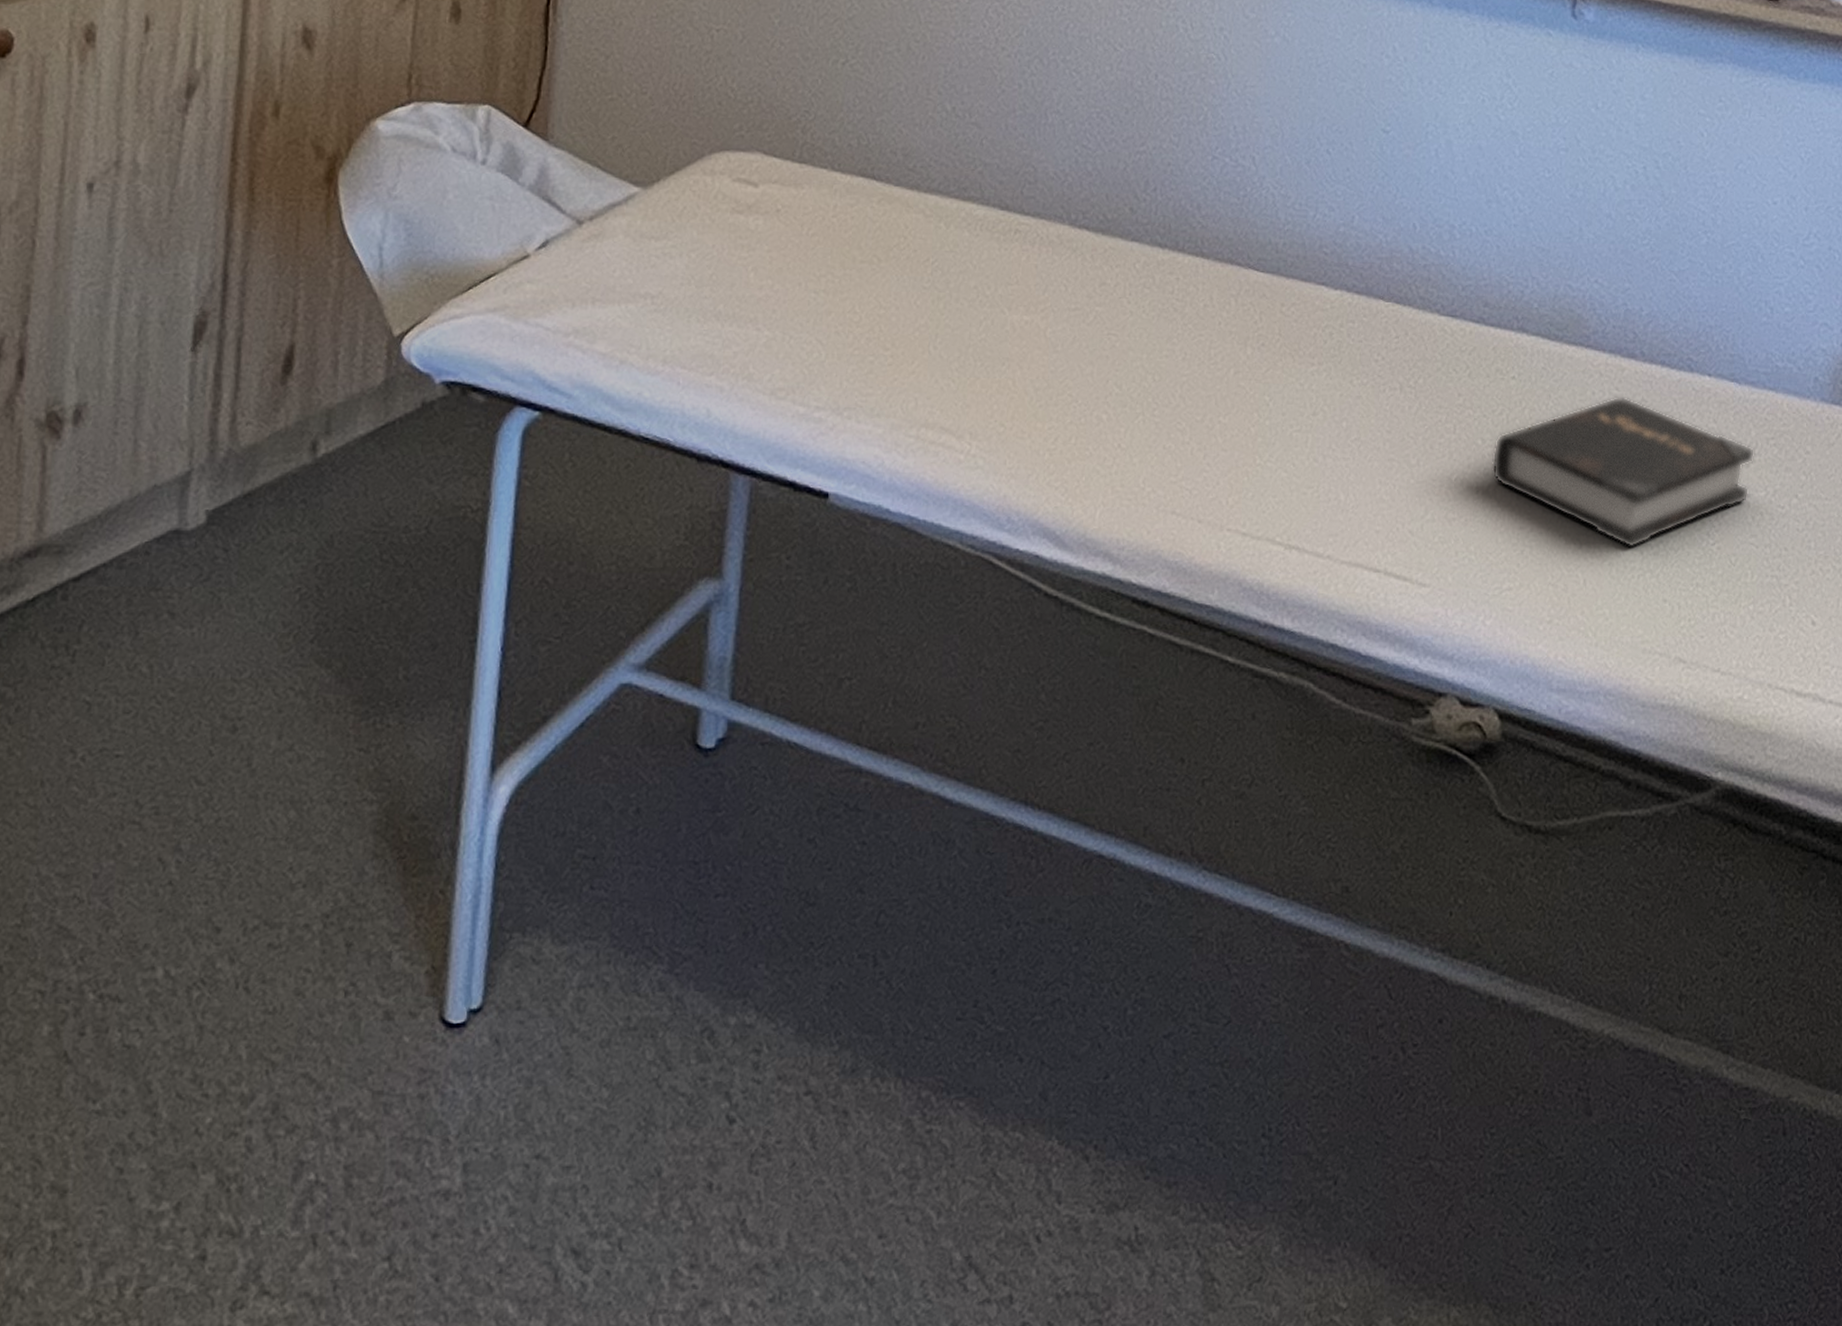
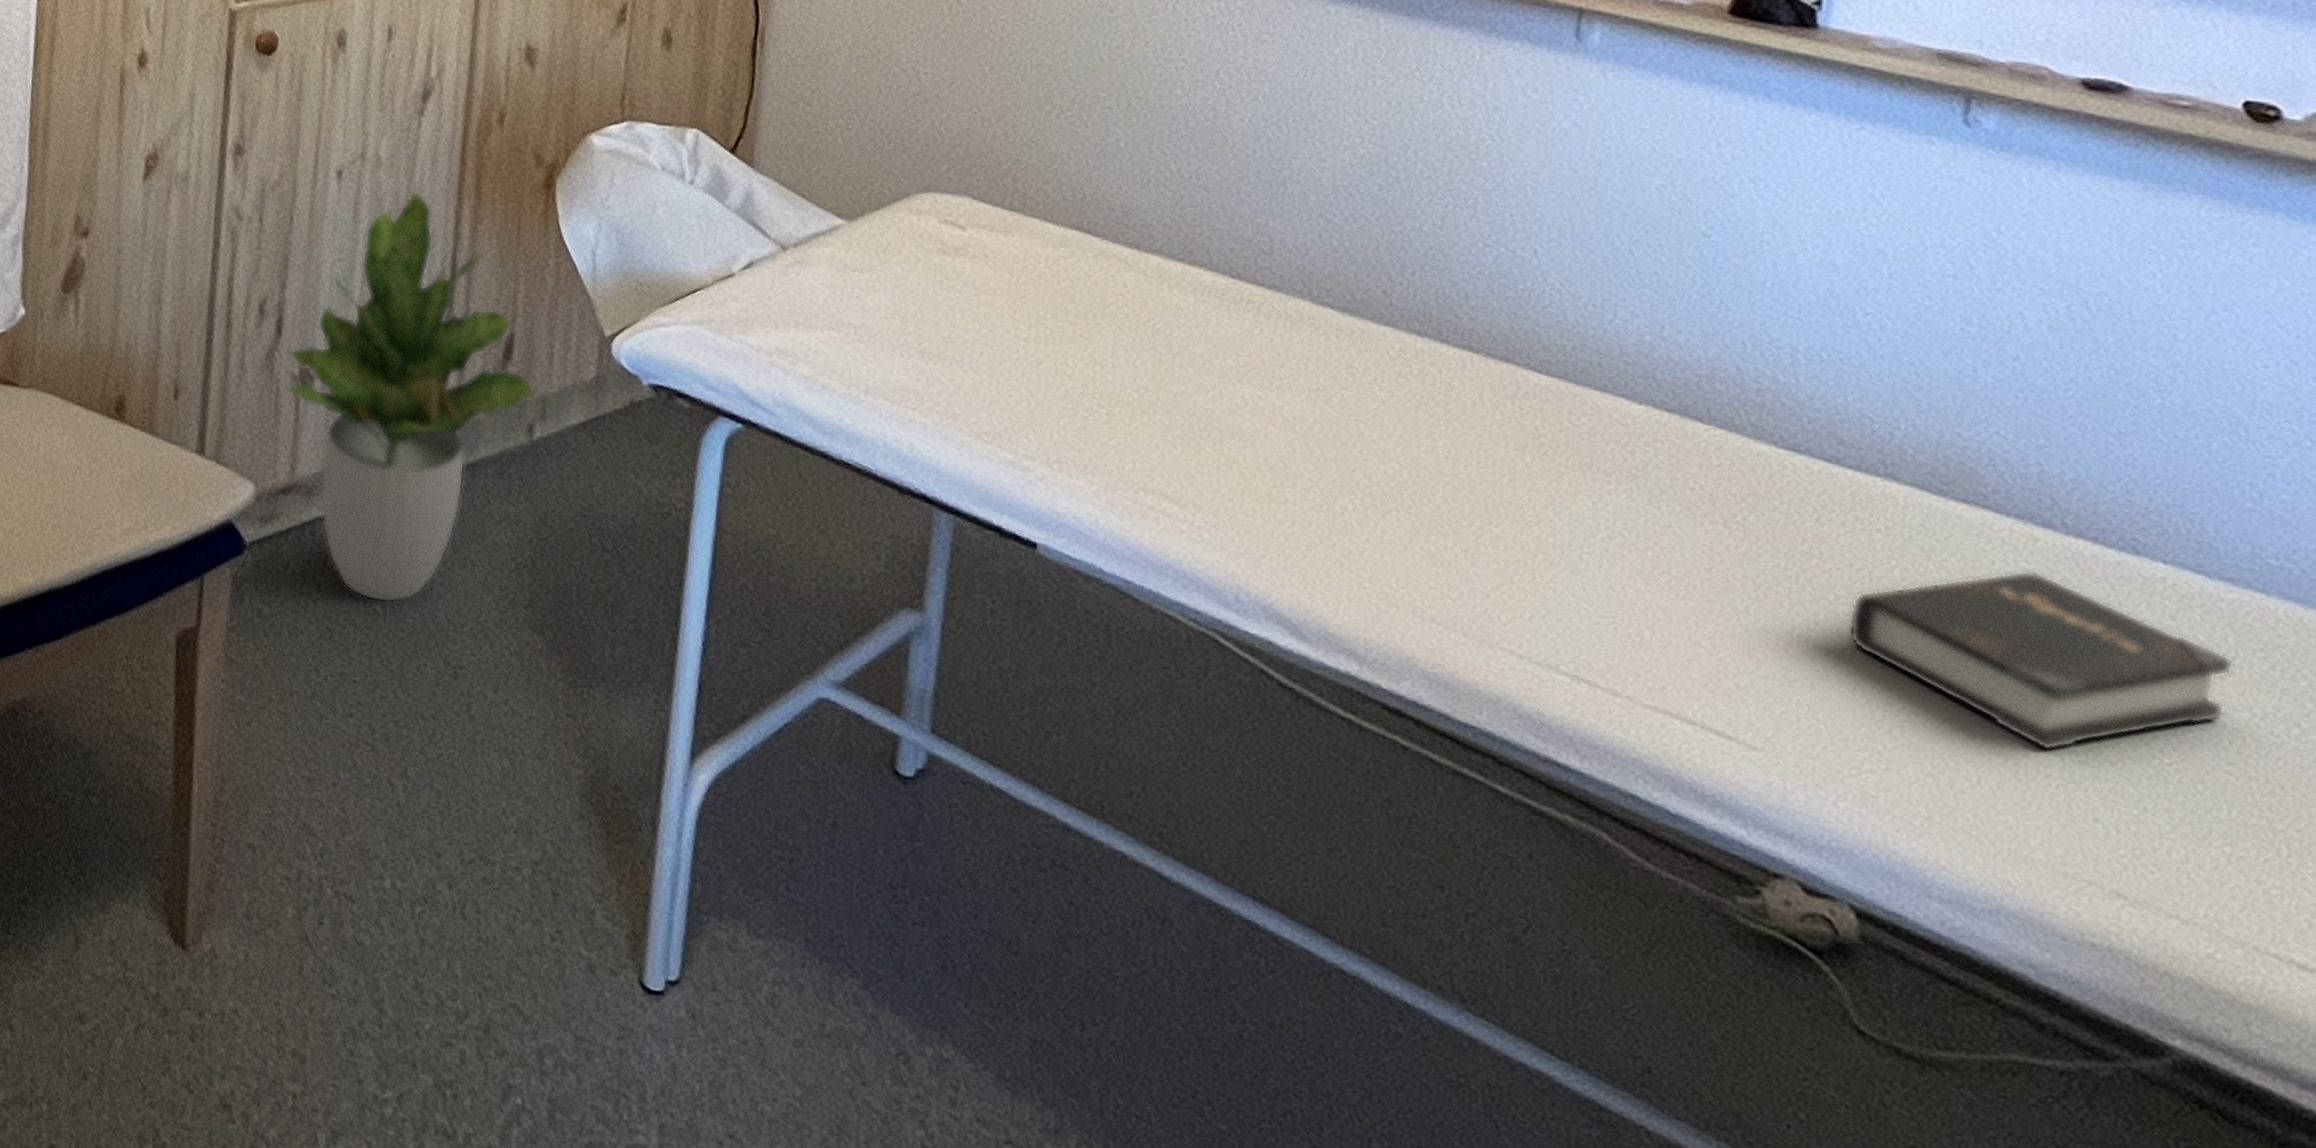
potted plant: none [25,198,319,662] -> present [282,190,535,603]

